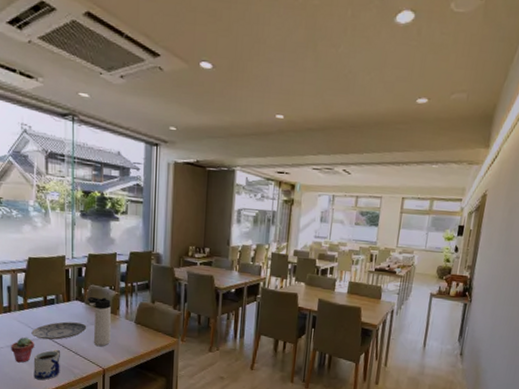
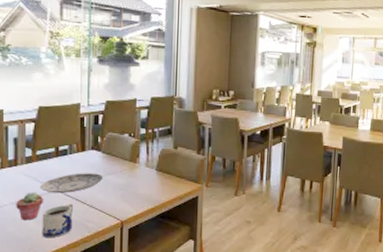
thermos bottle: present [87,297,111,347] -> none [104,145,130,198]

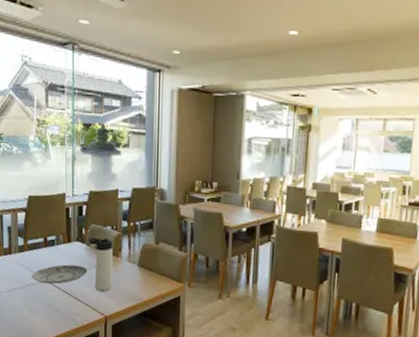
potted succulent: present [16,193,43,221] -> none [11,281,34,309]
mug: present [42,203,74,238] -> none [33,294,62,328]
thermos bottle: none [104,145,130,198] -> present [88,238,113,292]

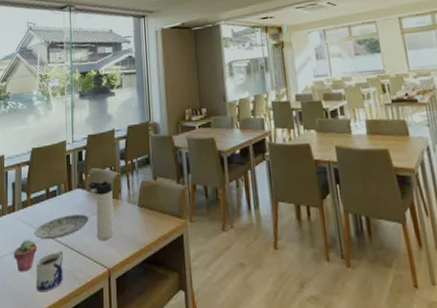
potted succulent: none [11,281,34,309] -> present [14,240,37,272]
mug: none [33,294,62,328] -> present [36,250,64,292]

